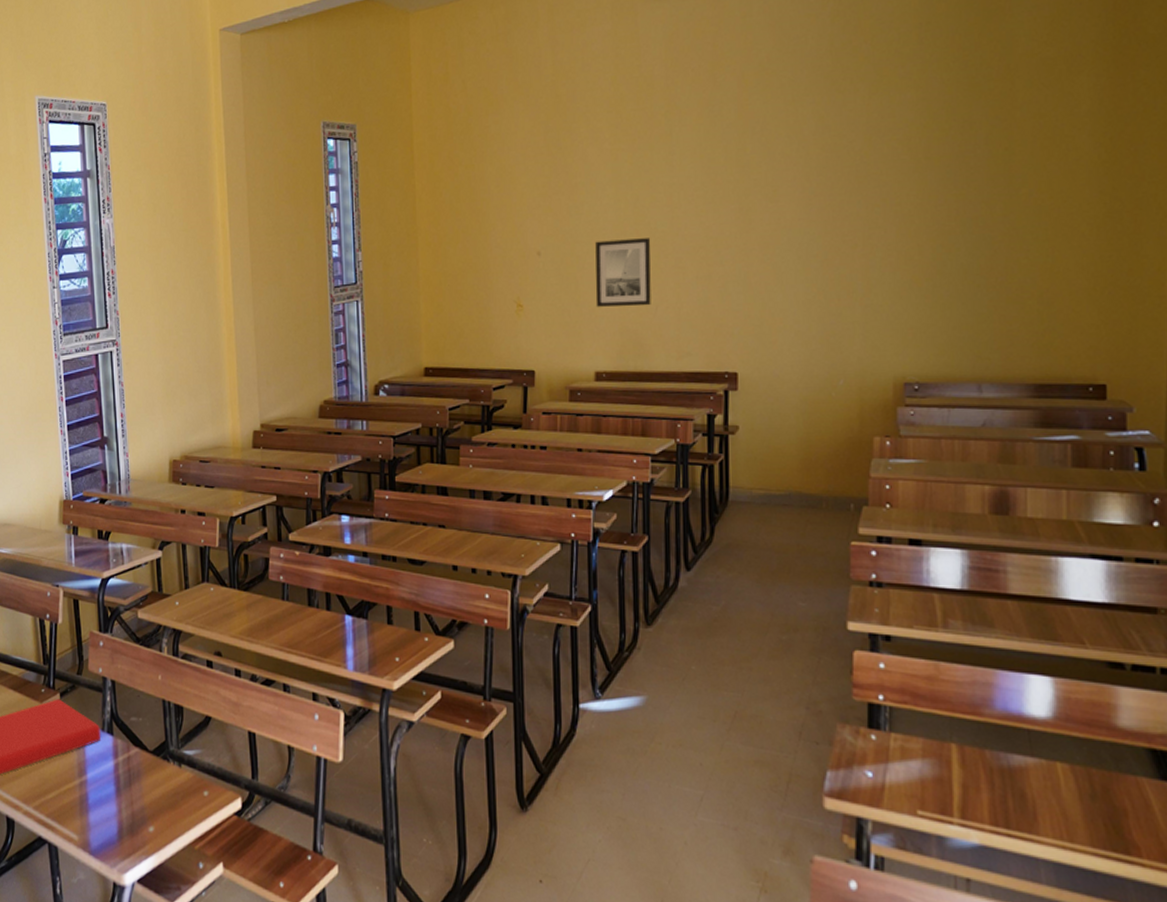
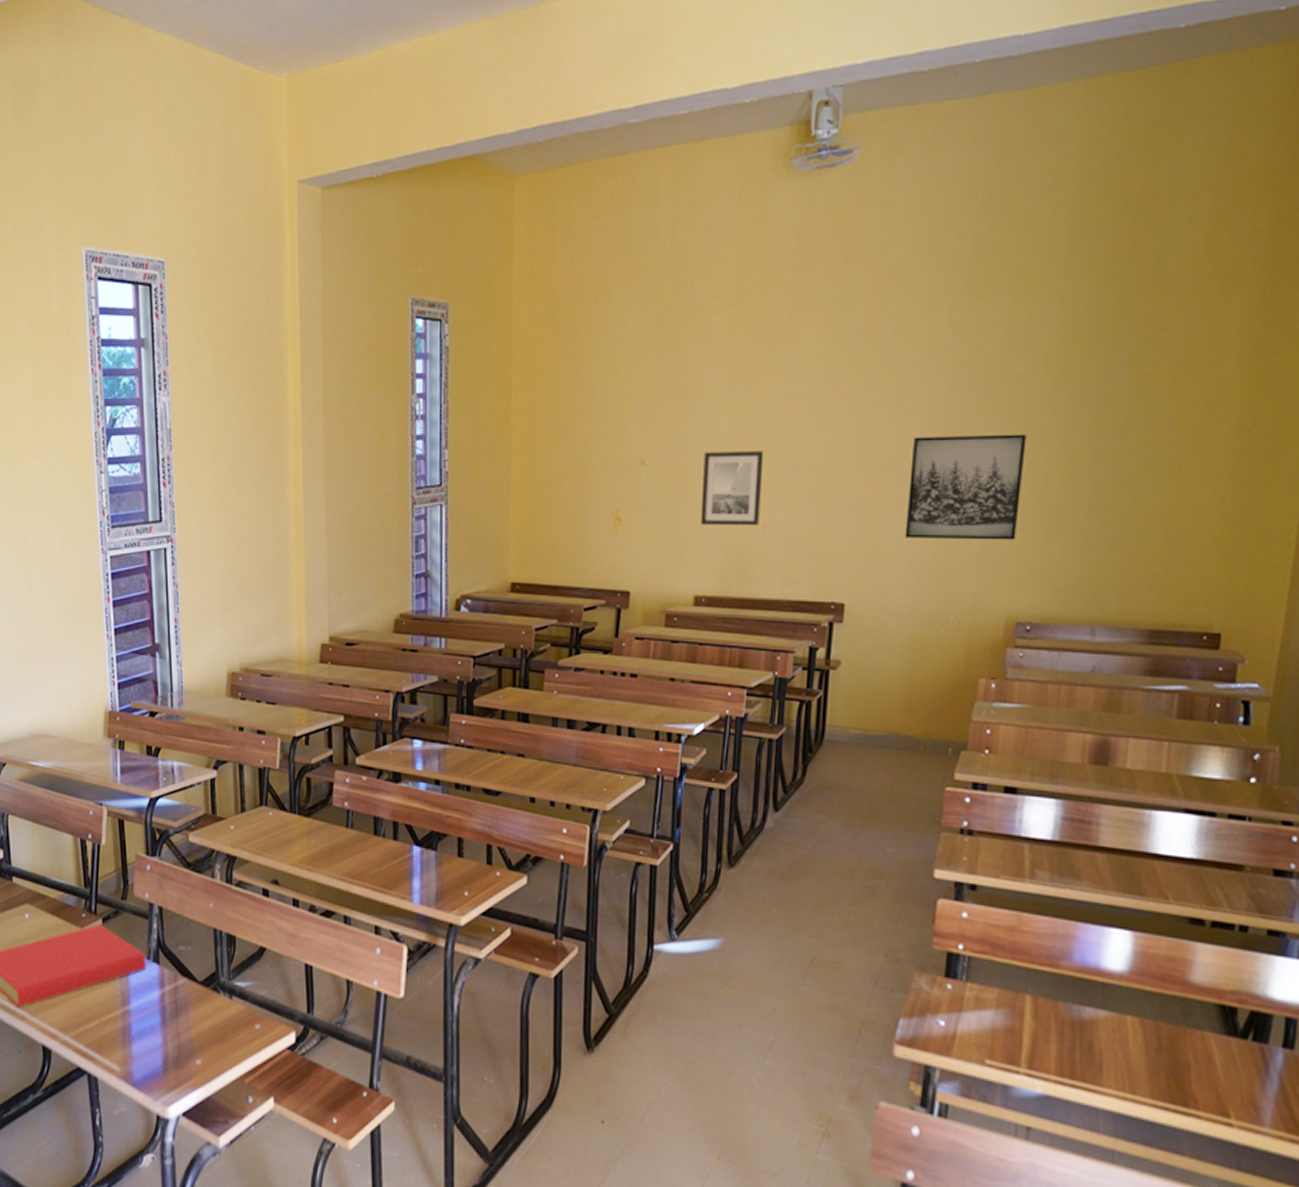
wall art: none [789,209,897,310] -> present [904,434,1027,540]

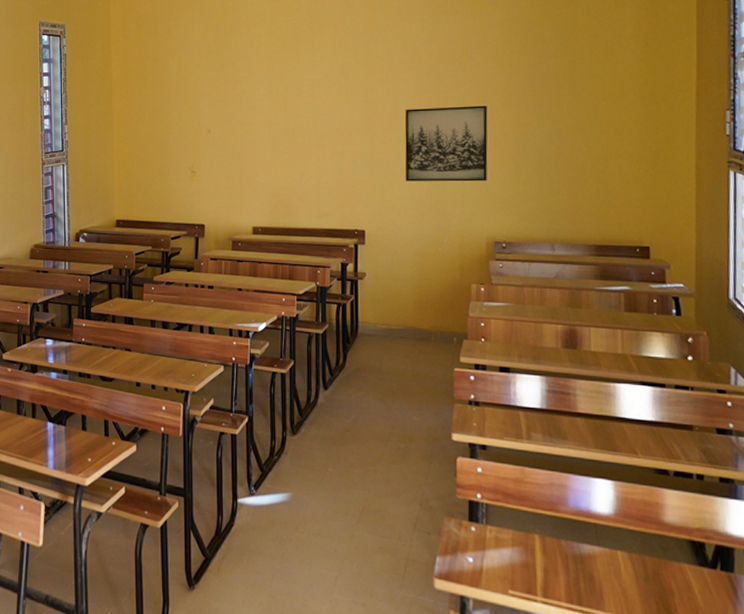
wall art: present [700,451,764,526] -> none [253,121,297,175]

